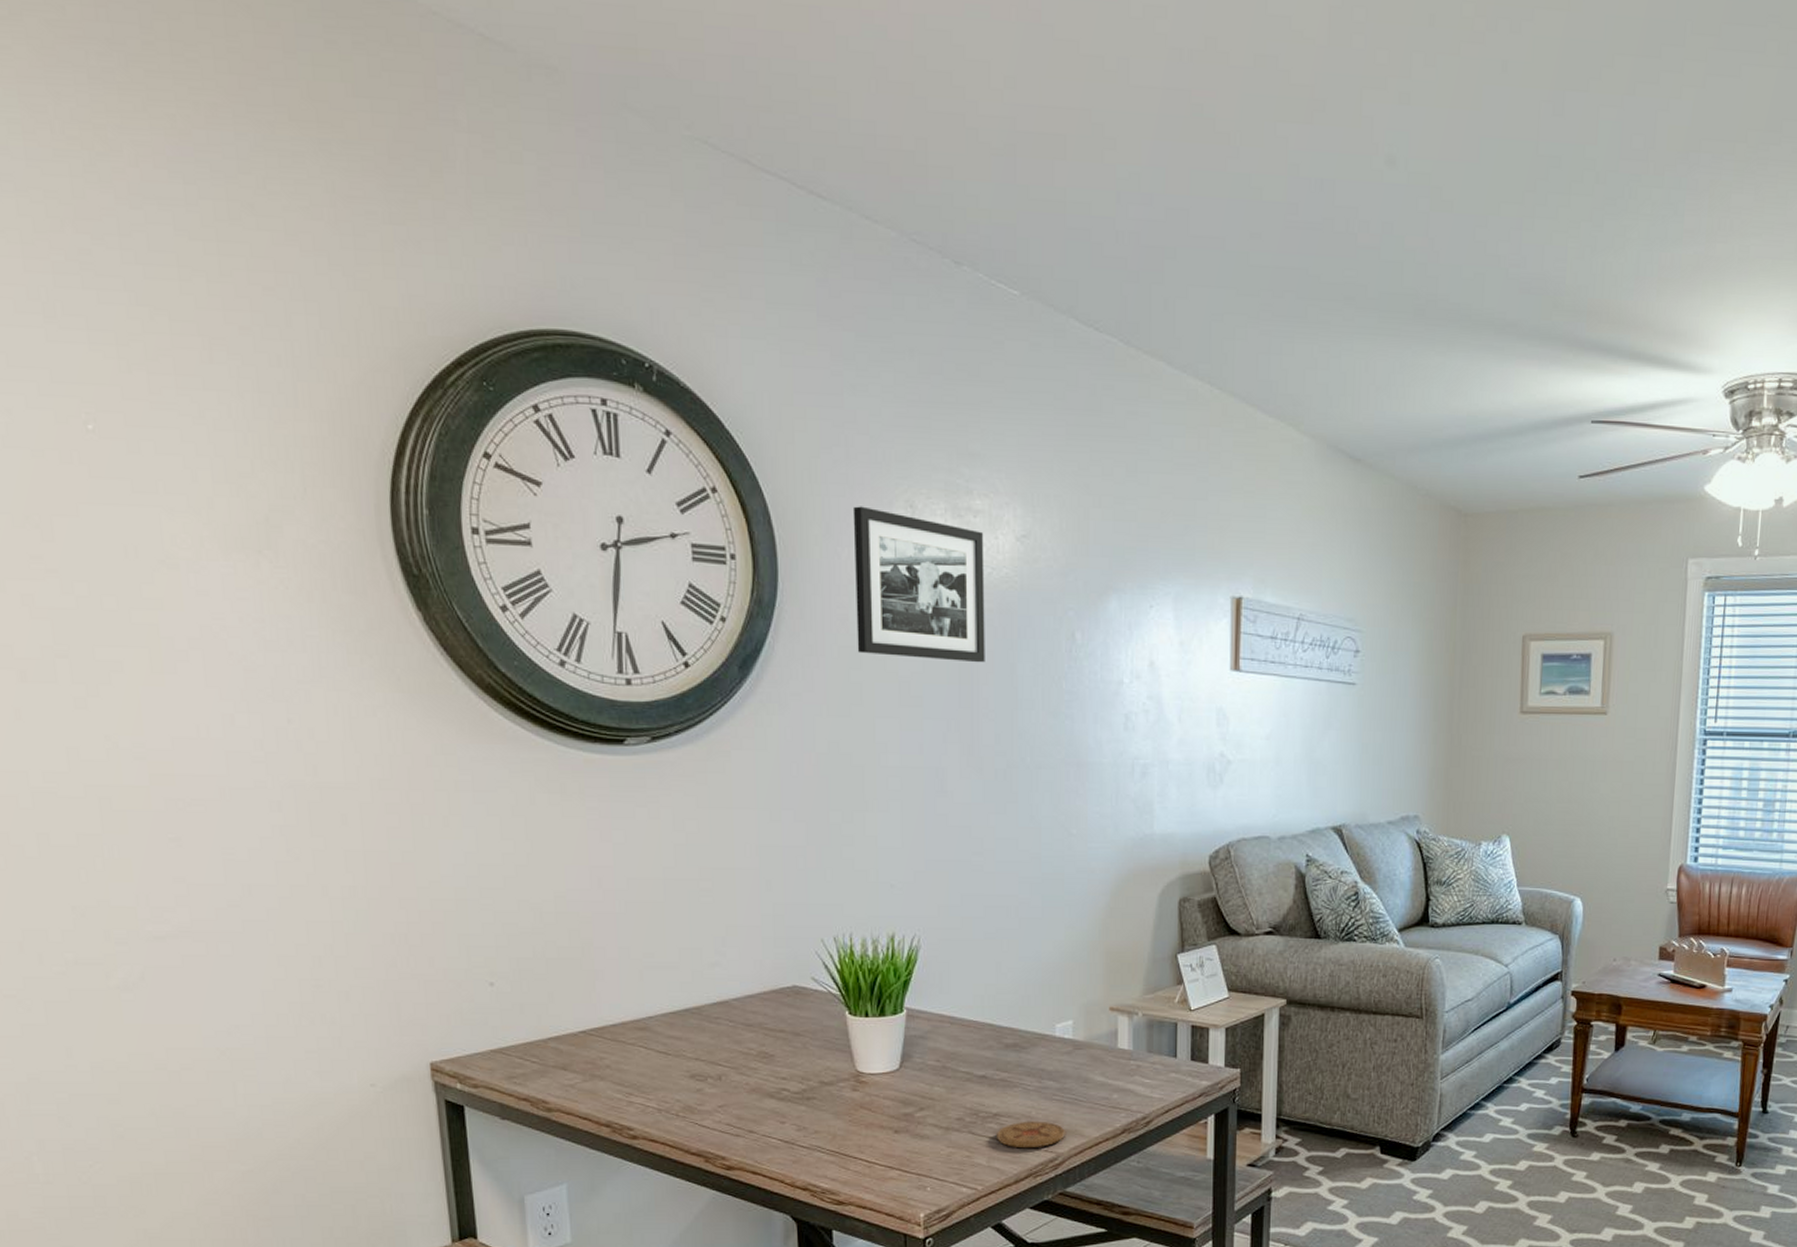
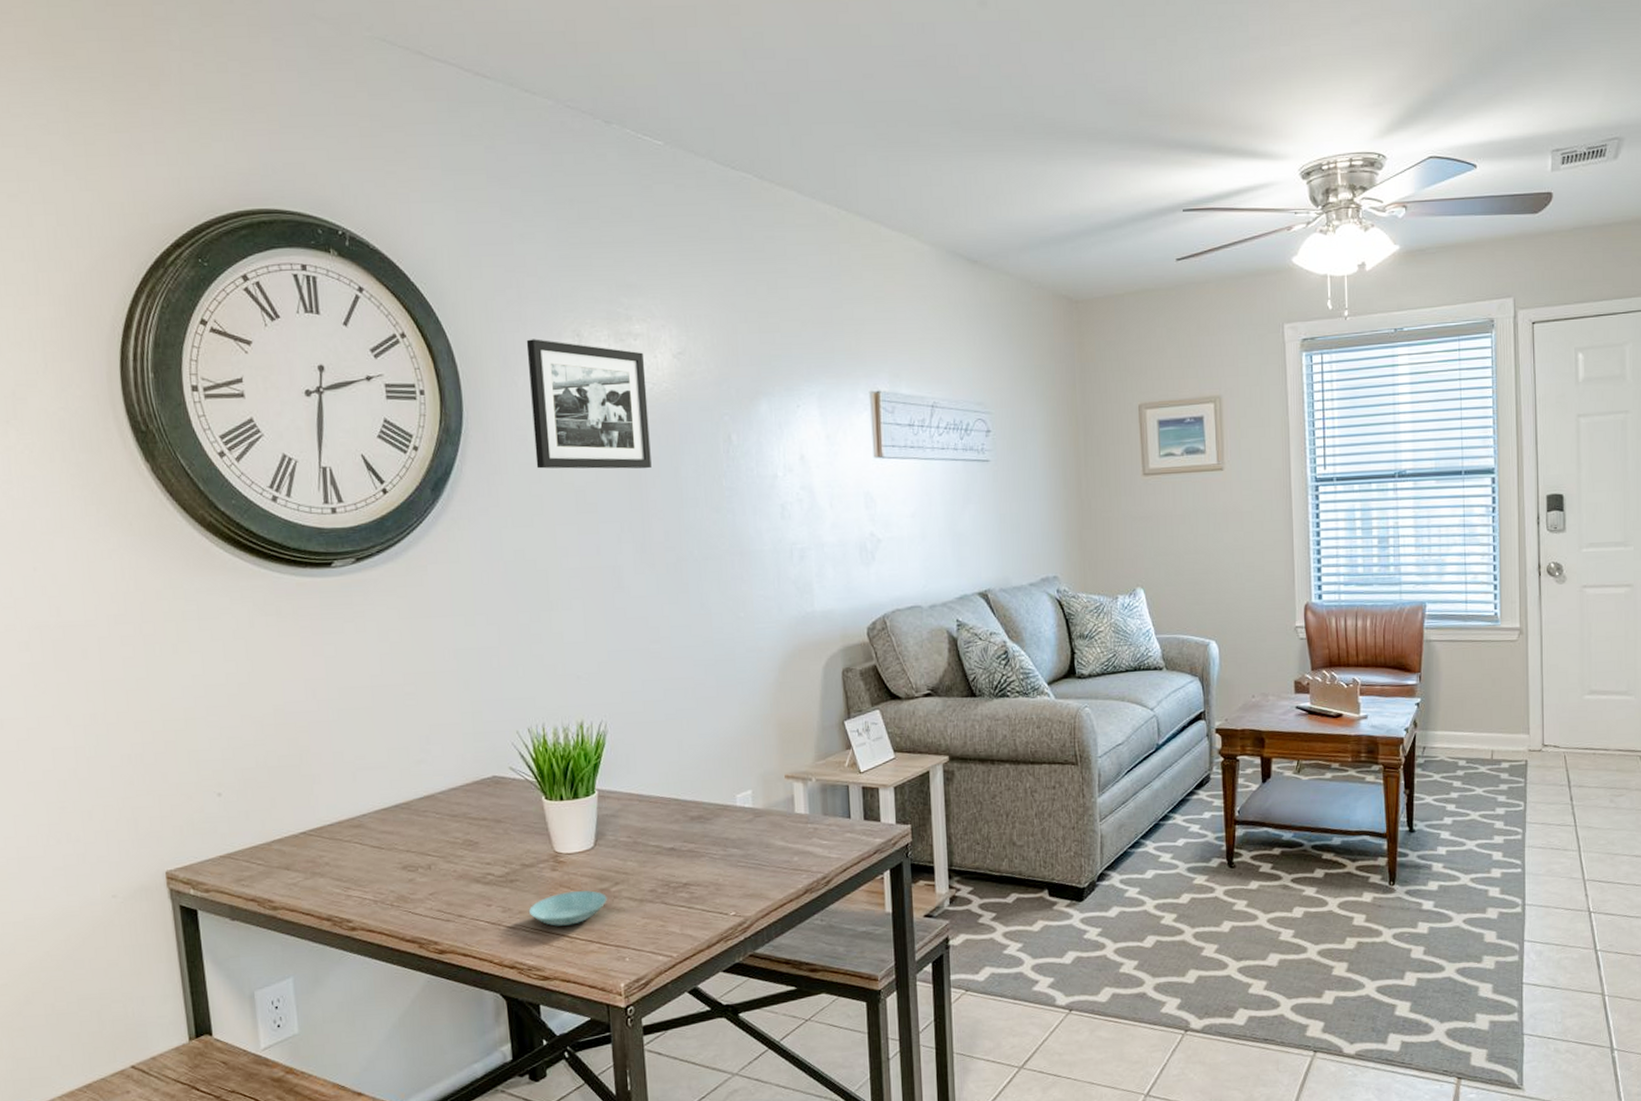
saucer: none [825,1114,910,1149] -> present [528,890,607,927]
coaster: present [997,1121,1065,1149] -> none [688,887,752,915]

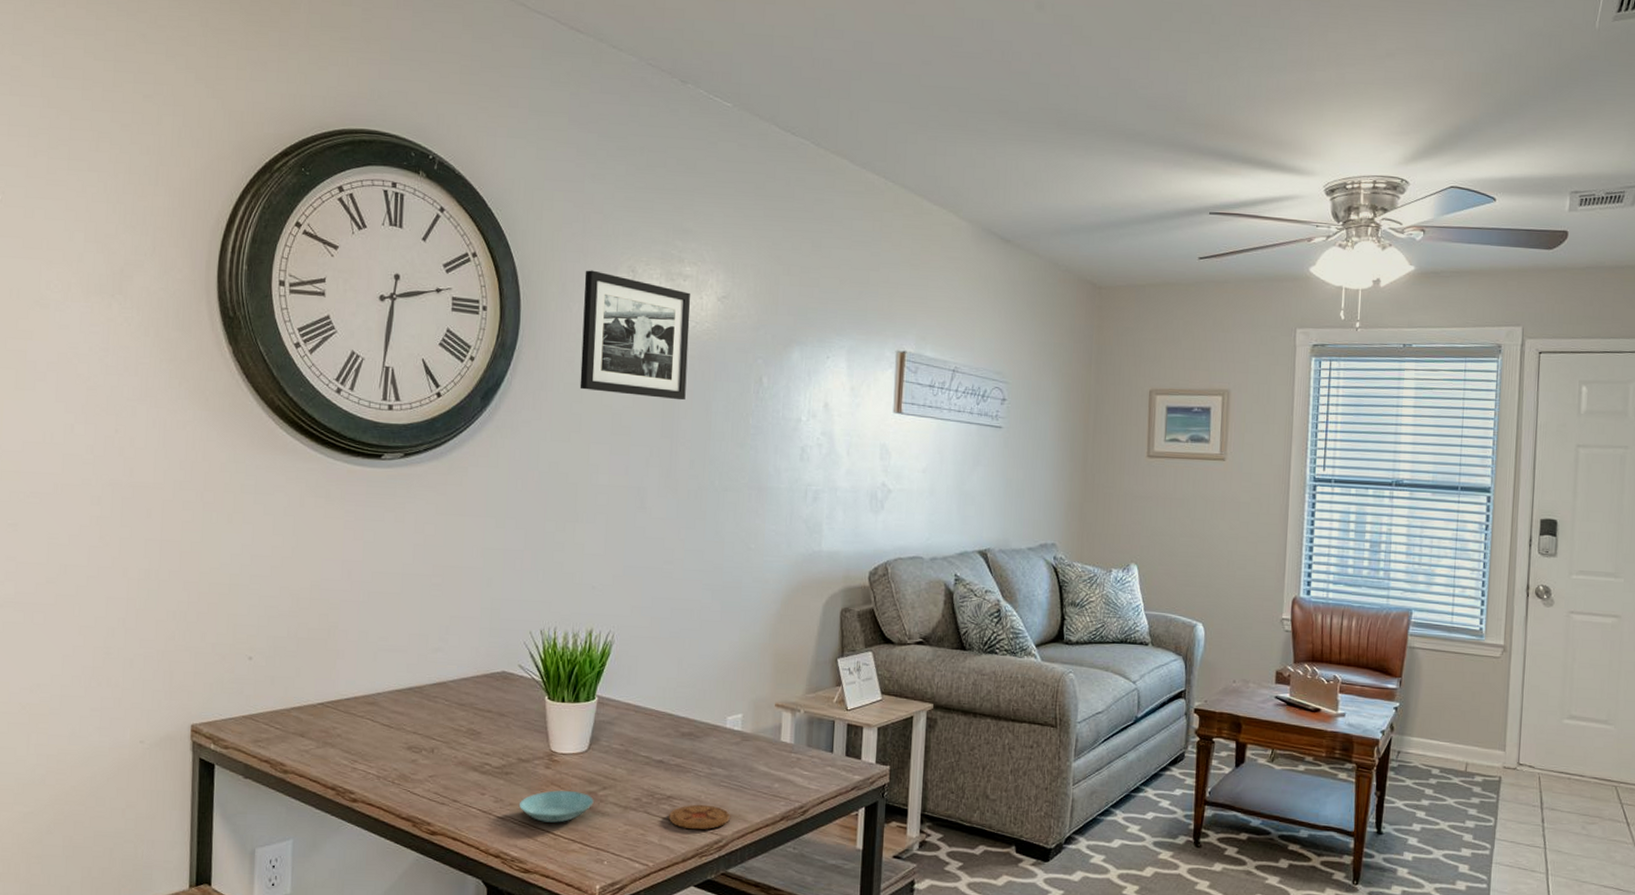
coaster: none [688,887,752,915] -> present [669,804,730,830]

